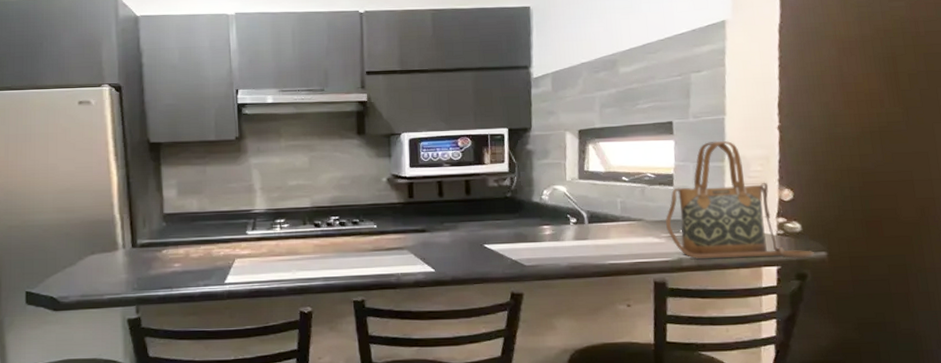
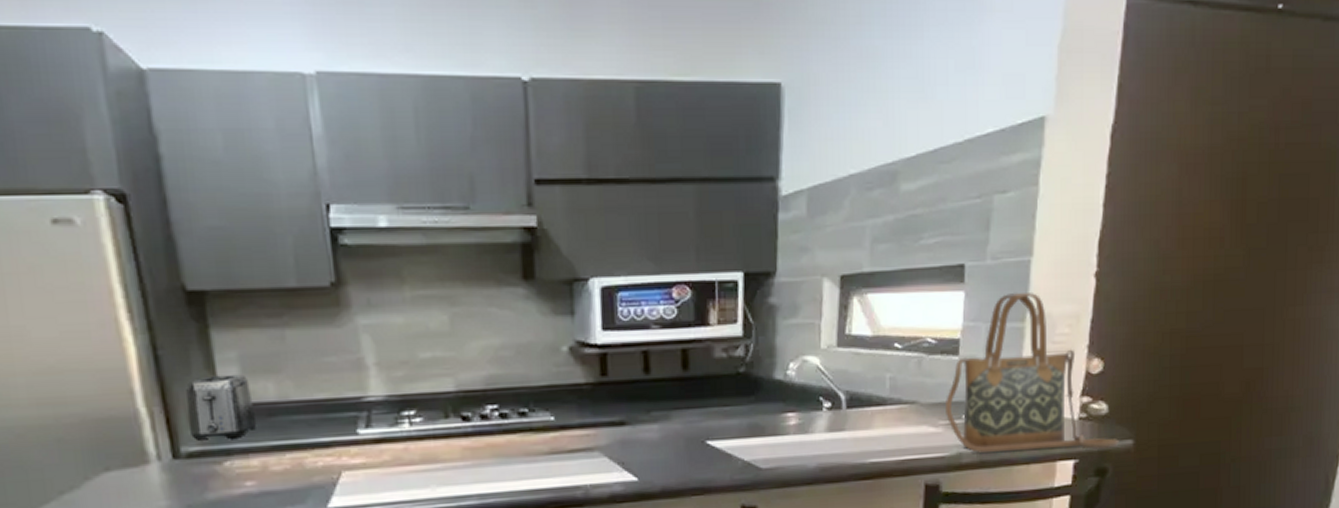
toaster: none [144,194,185,236] -> present [188,374,257,441]

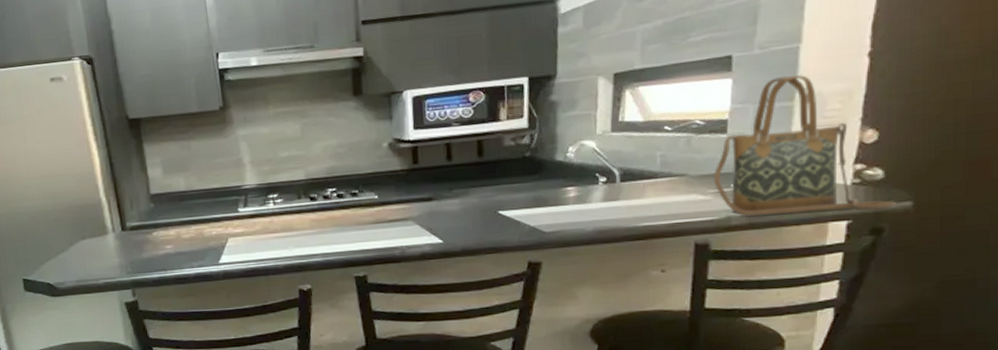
toaster: present [188,374,257,441] -> none [130,173,173,218]

